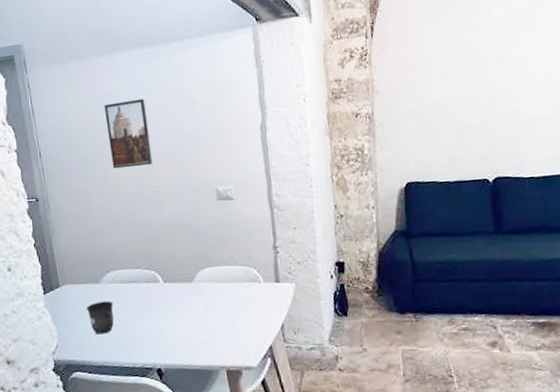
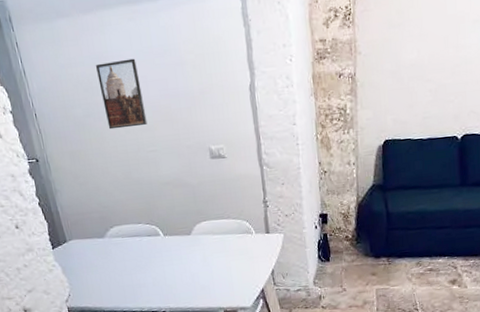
mug: present [87,301,114,335] -> none [94,253,120,284]

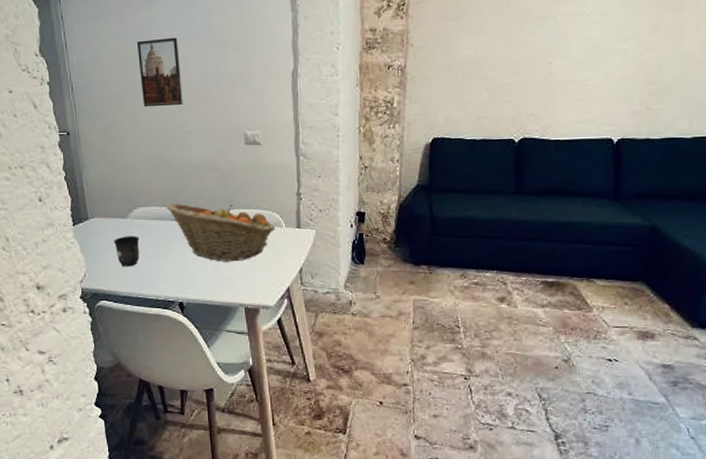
mug: none [94,253,120,284] -> present [114,236,140,267]
fruit basket: none [141,216,246,271] -> present [166,203,276,262]

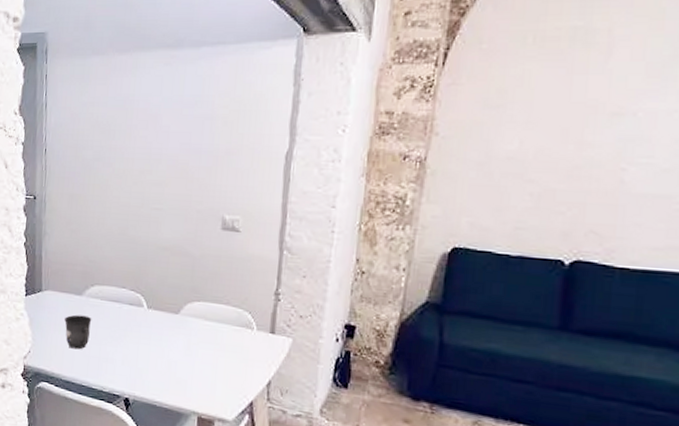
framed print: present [136,37,183,107] -> none [116,105,162,180]
fruit basket: present [166,203,276,262] -> none [125,285,245,362]

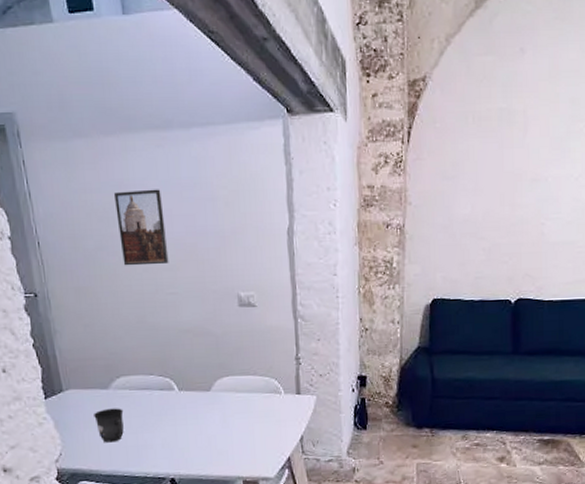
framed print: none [116,105,162,180] -> present [113,189,169,266]

